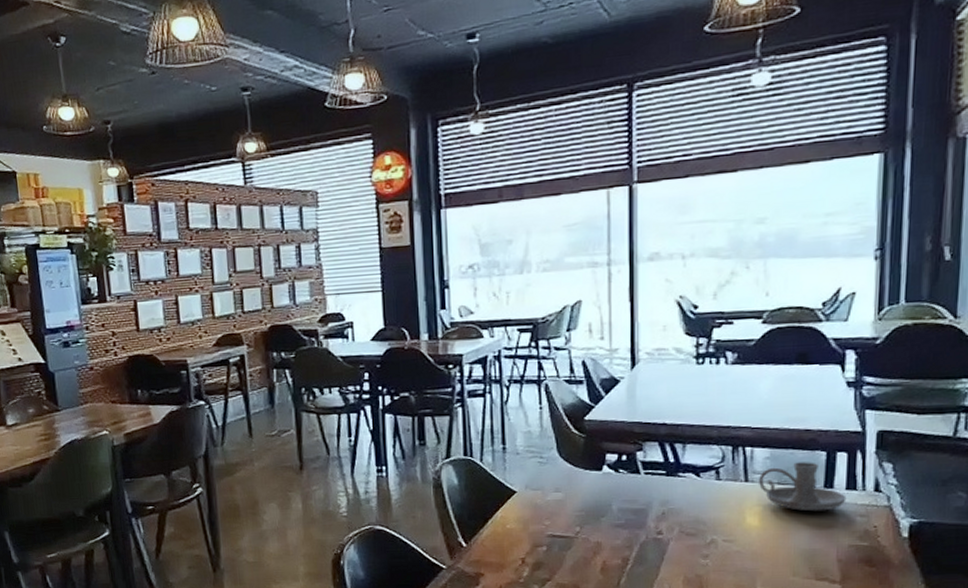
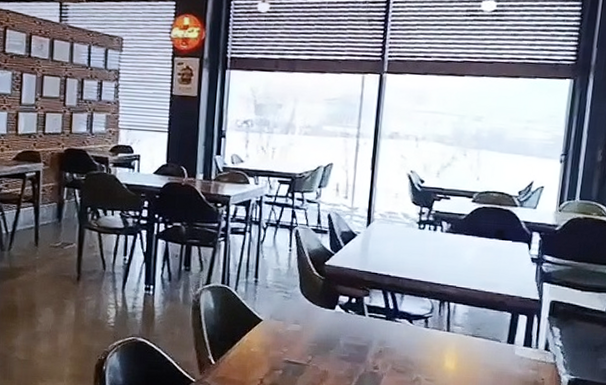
candle holder: present [759,462,847,512] -> none [458,319,523,363]

